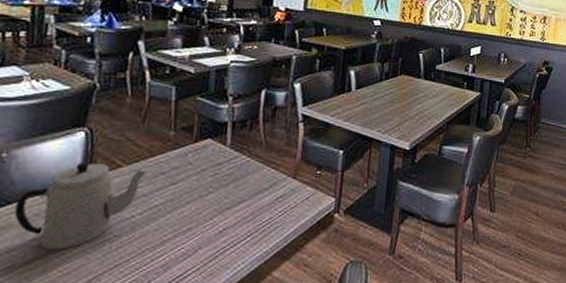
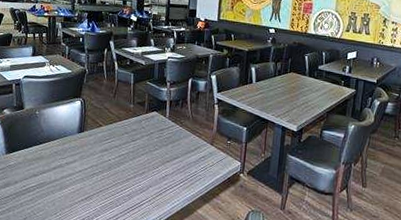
teapot: present [14,162,147,250] -> none [44,121,117,177]

